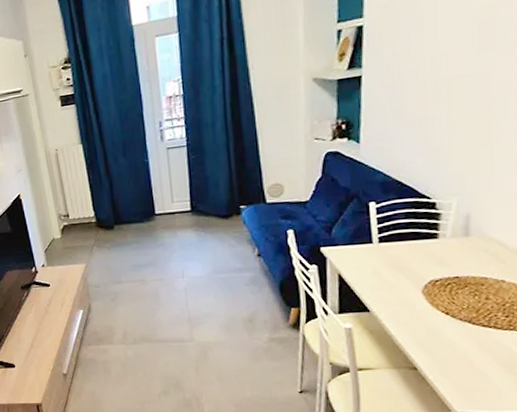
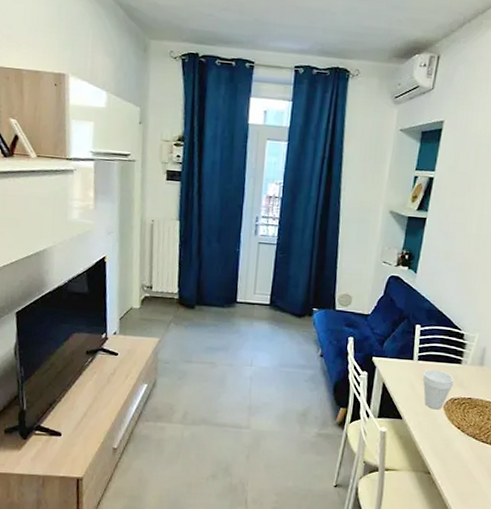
cup: none [387,249,431,296] -> present [422,369,454,410]

